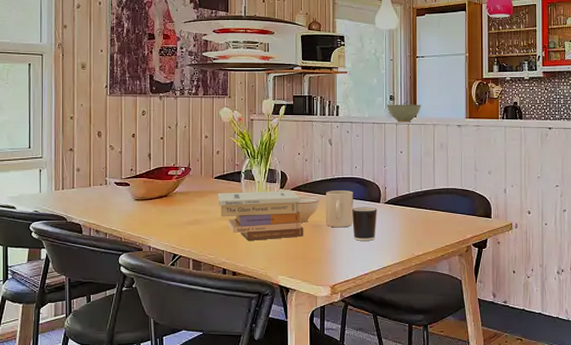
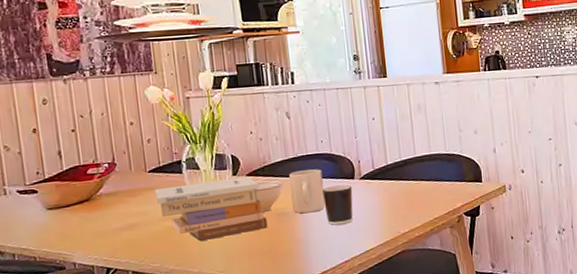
bowl: present [387,104,421,123] -> none [351,62,391,86]

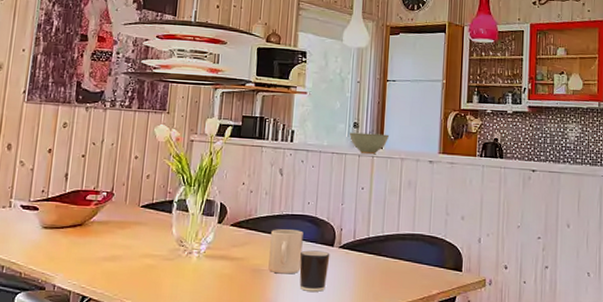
books: present [155,176,268,241] -> none [142,224,242,285]
bowl: present [255,180,284,212] -> none [236,234,264,266]
bowl: none [351,62,391,86] -> present [350,132,389,155]

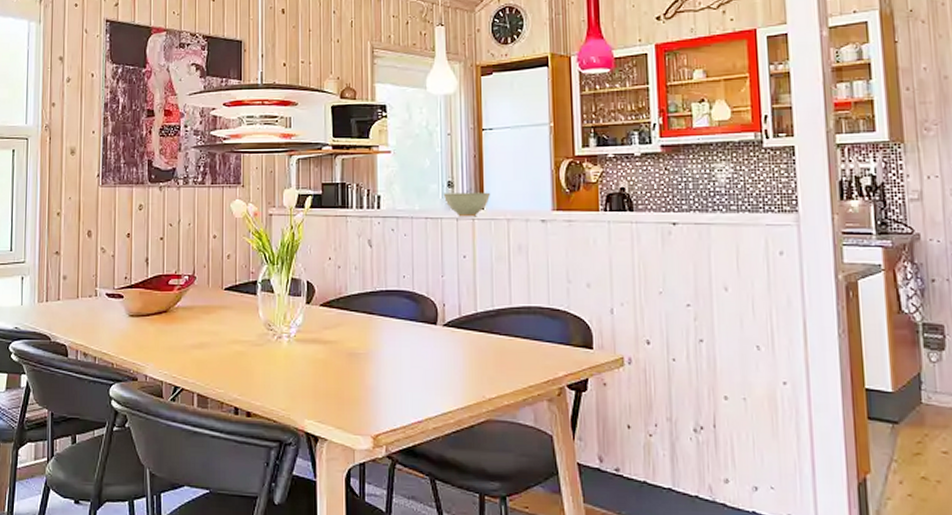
cup: present [268,229,304,274] -> none [365,307,402,358]
mug: present [299,250,330,292] -> none [398,330,434,376]

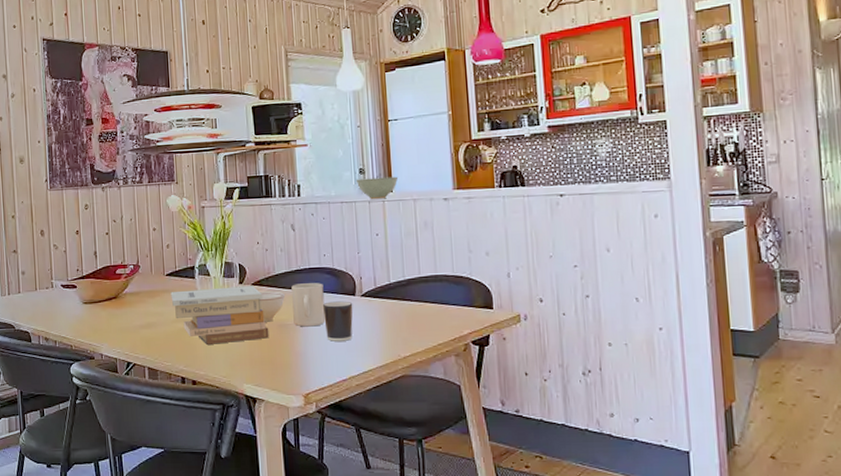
books: none [228,307,337,372] -> present [171,286,269,345]
bowl: none [328,314,358,349] -> present [259,291,286,322]
cup: none [365,307,402,358] -> present [291,283,326,327]
mug: none [398,330,434,376] -> present [322,301,353,341]

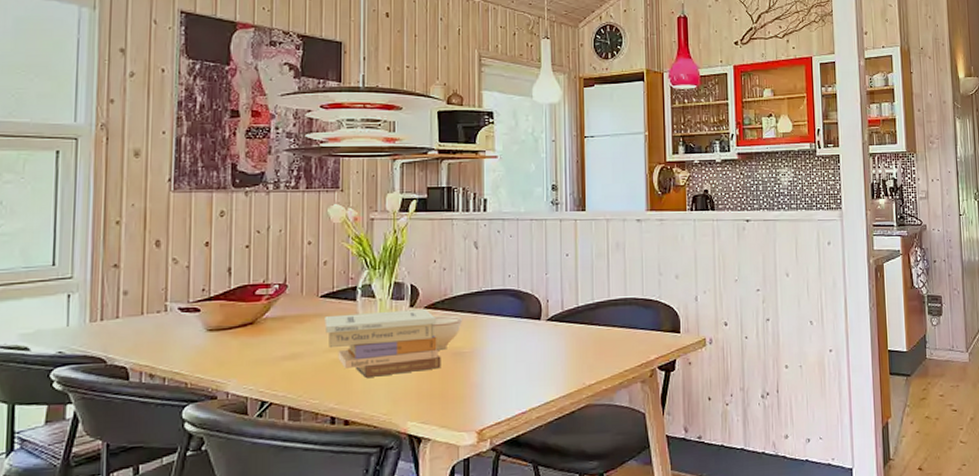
cup: present [291,283,326,327] -> none [470,306,507,355]
mug: present [322,301,353,341] -> none [504,325,538,370]
bowl: present [357,176,398,200] -> none [549,195,591,218]

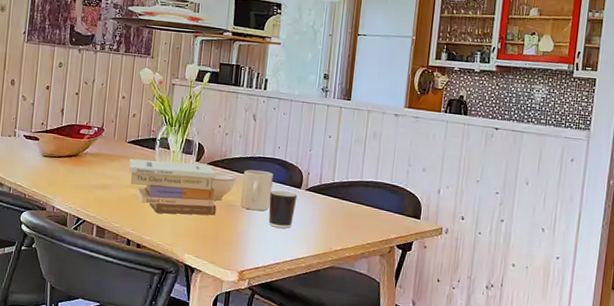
cup: none [470,306,507,355] -> present [241,169,274,211]
mug: none [504,325,538,370] -> present [268,190,297,229]

